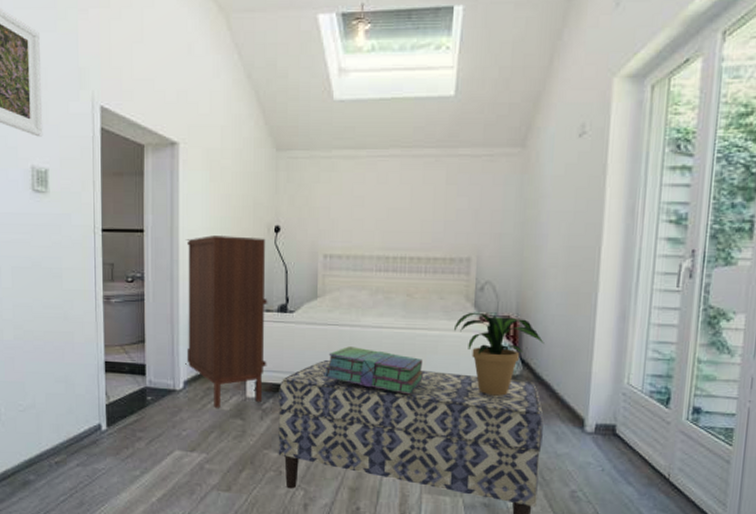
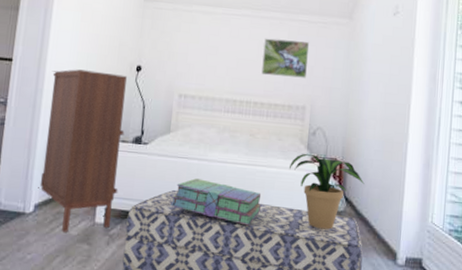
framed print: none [416,180,473,226] -> present [261,38,310,78]

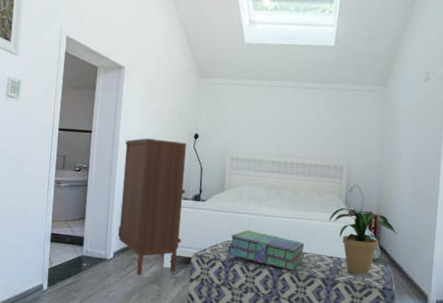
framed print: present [261,38,310,78] -> none [303,106,347,141]

